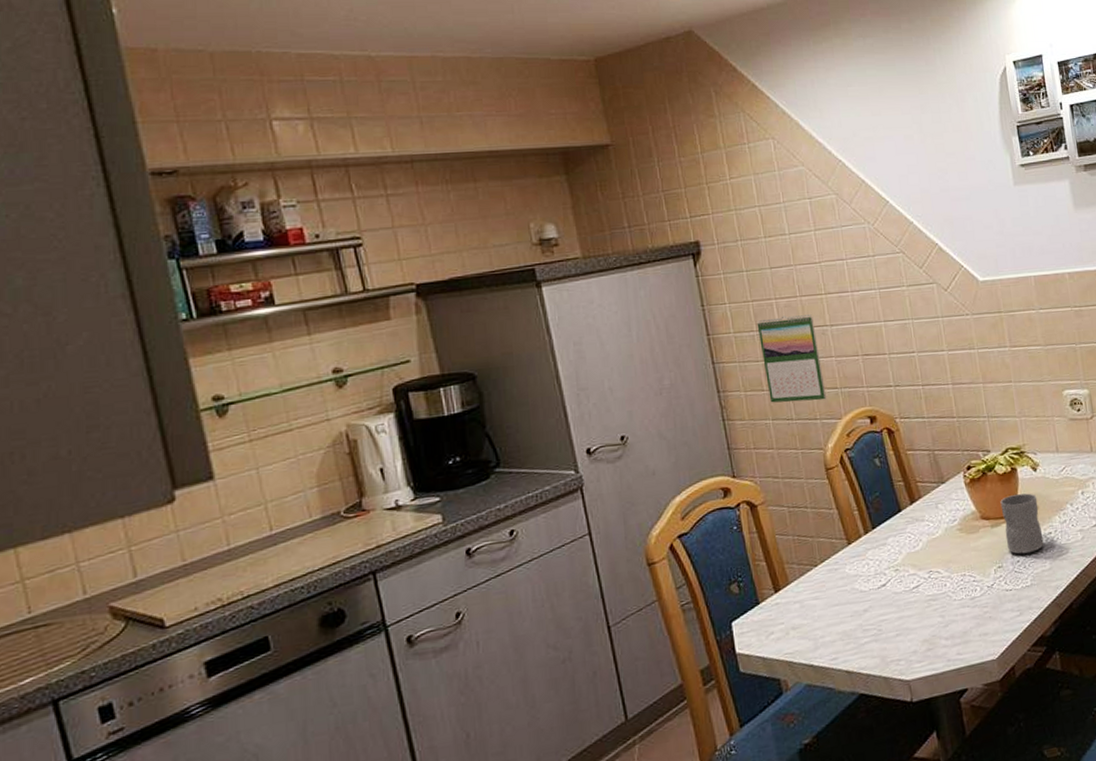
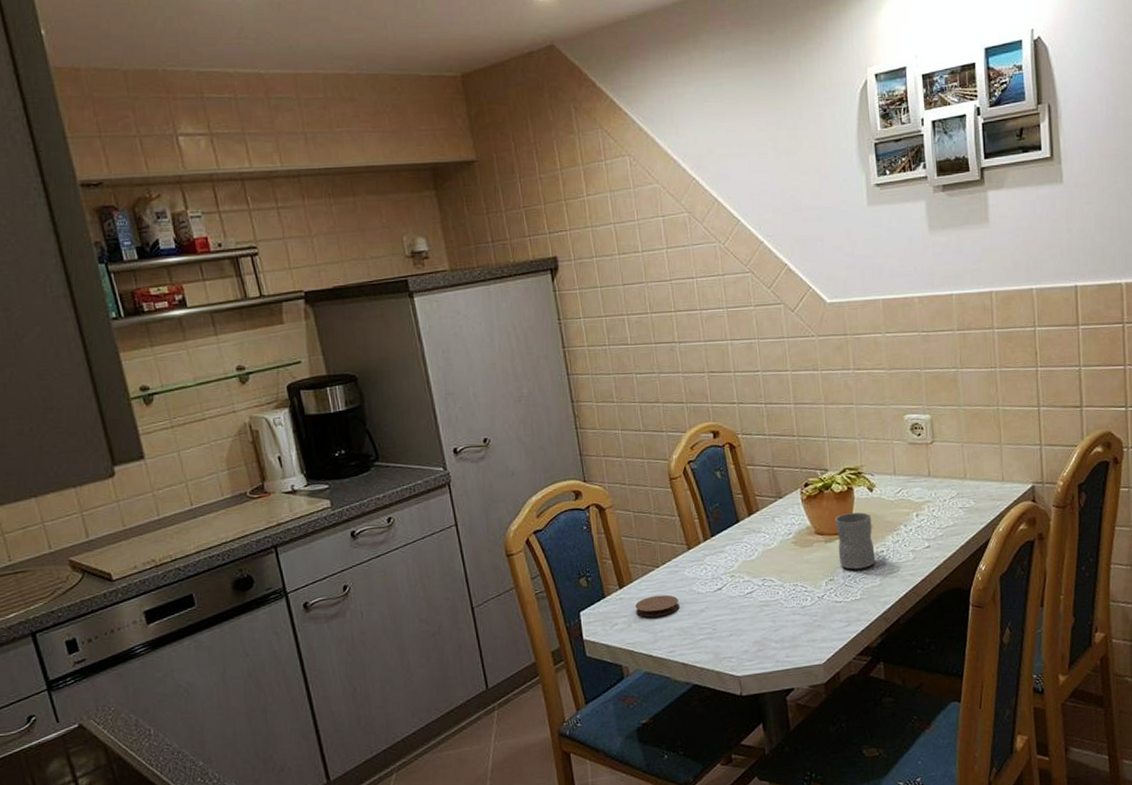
calendar: present [757,314,827,403] -> none [609,331,673,415]
coaster: none [793,595,841,623] -> present [635,594,680,618]

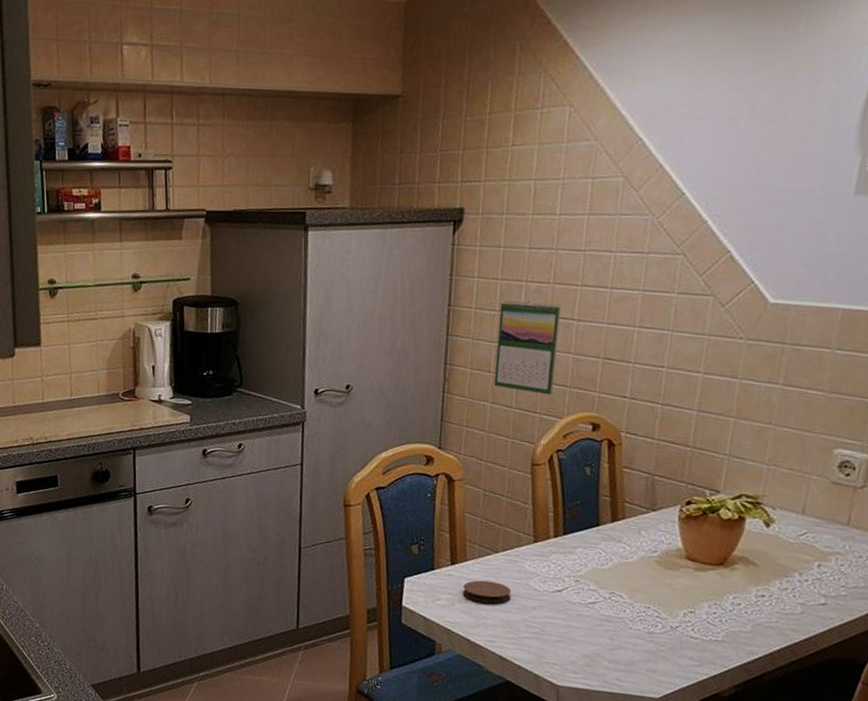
calendar: none [609,331,673,415] -> present [493,300,561,396]
mug: present [835,512,876,570] -> none [707,544,761,610]

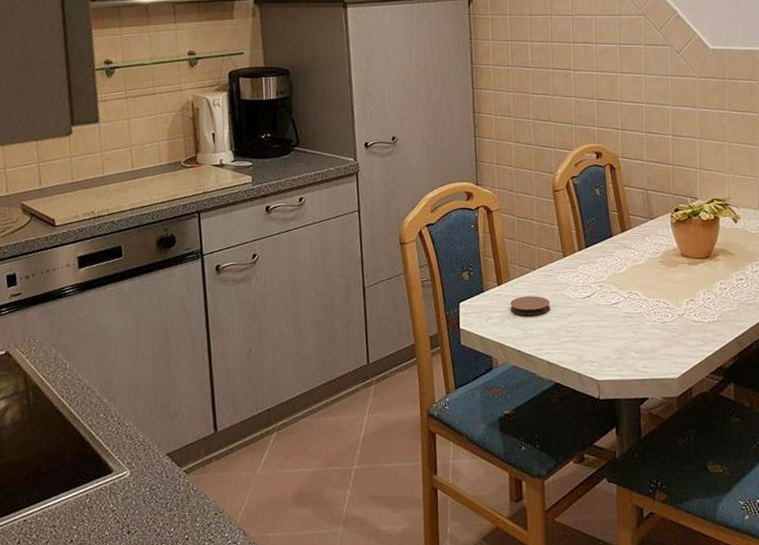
calendar: present [493,300,561,396] -> none [512,56,563,132]

